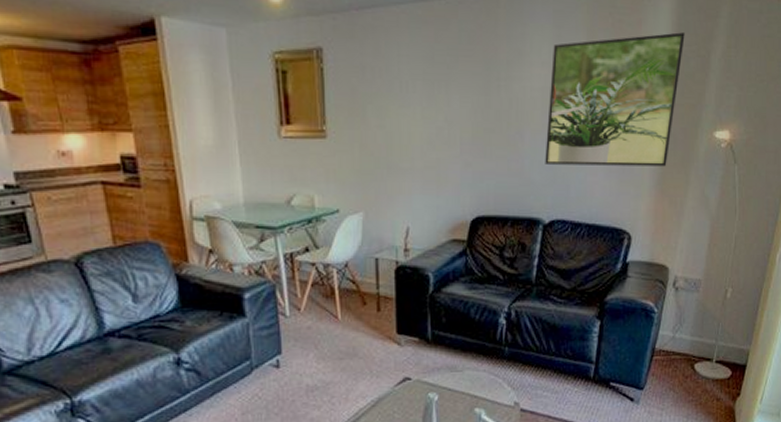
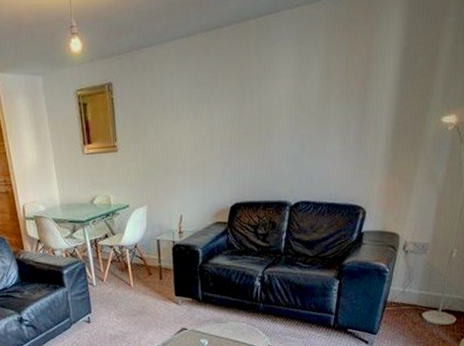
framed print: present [545,32,685,167] -> none [290,34,414,158]

